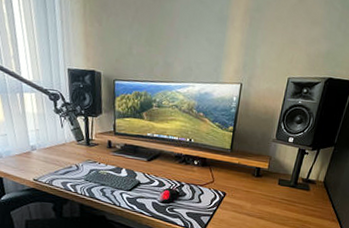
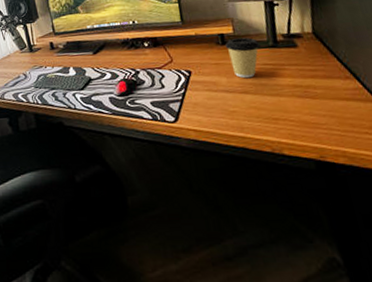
coffee cup: none [258,173,285,208] -> present [224,37,261,79]

